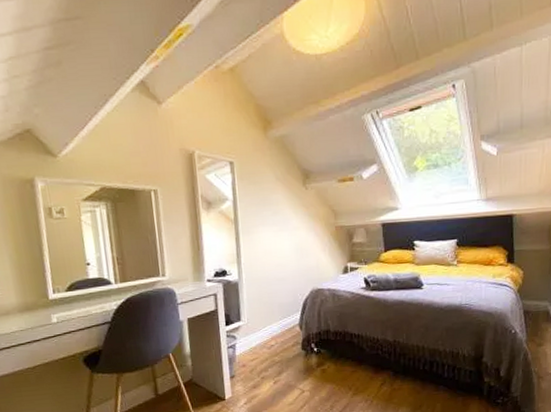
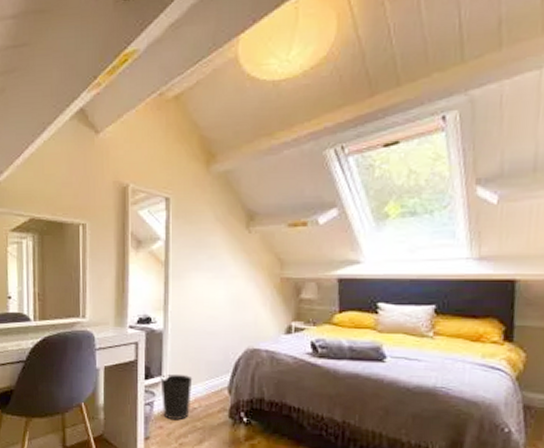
wastebasket: none [239,318,268,358] -> present [160,375,193,420]

